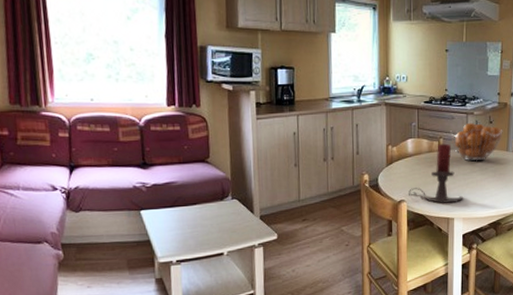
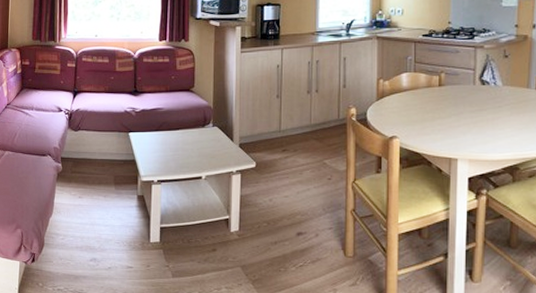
candle holder: present [408,143,464,204] -> none [401,78,471,142]
fruit basket: present [450,122,503,161] -> none [454,56,522,98]

